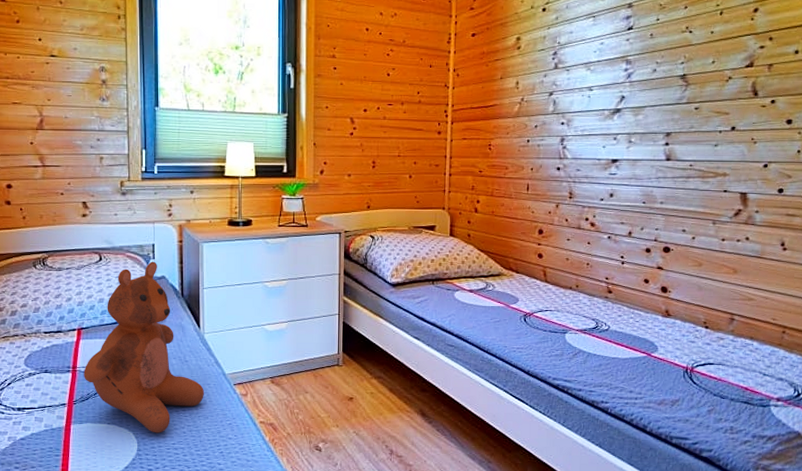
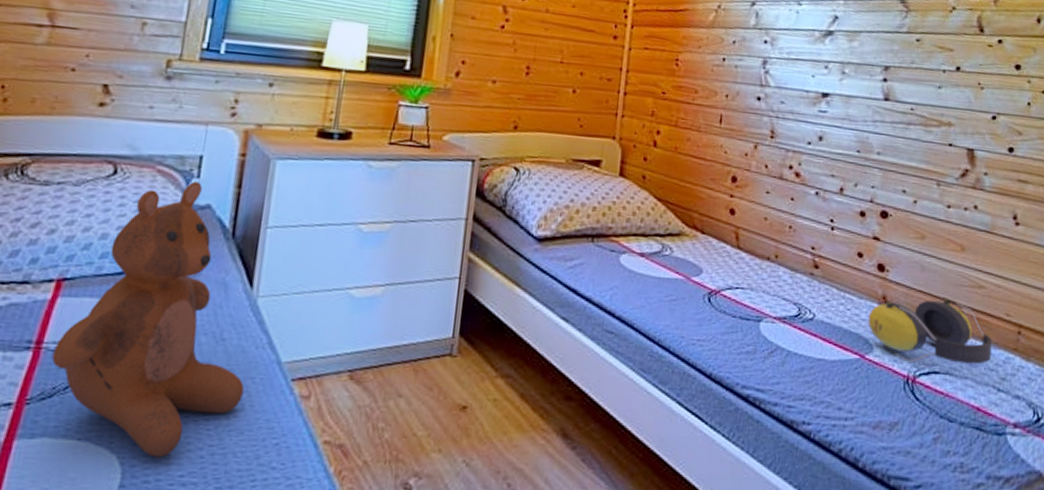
headphones: none [653,308,759,357] -> present [868,296,992,365]

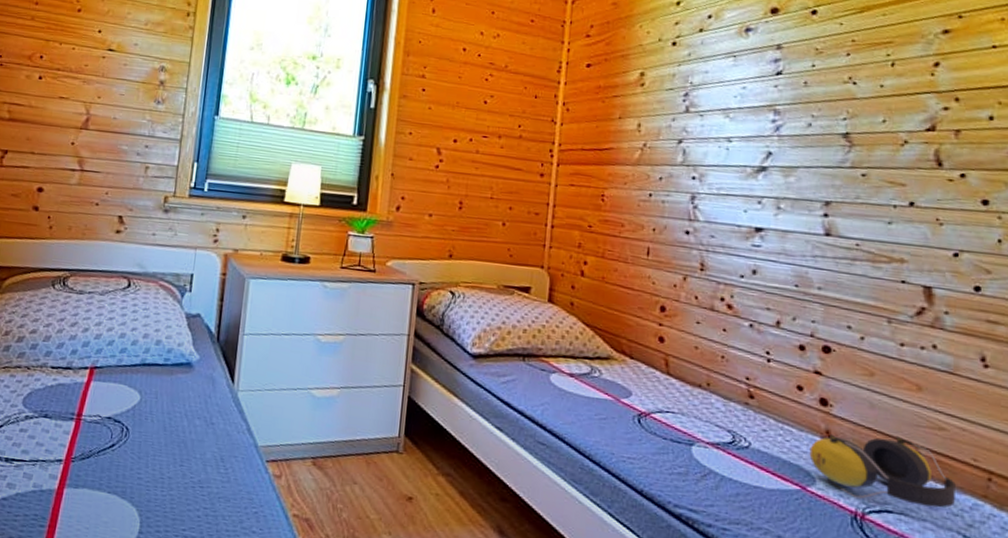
teddy bear: present [52,181,244,458] -> none [88,294,229,514]

